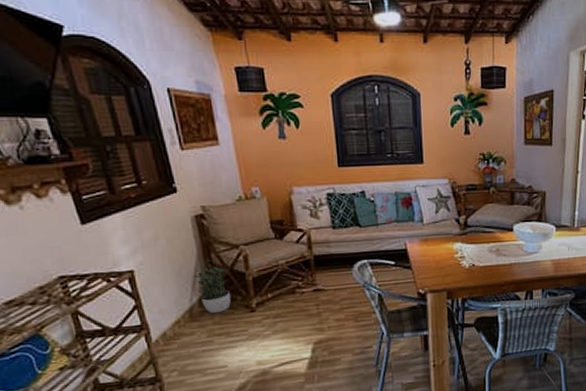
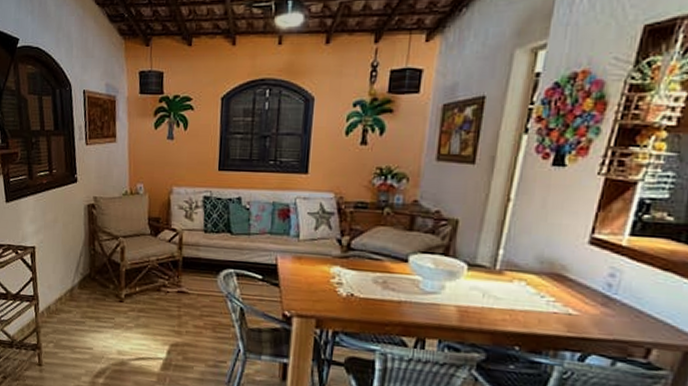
potted plant: present [193,267,232,314] -> none [78,253,106,298]

